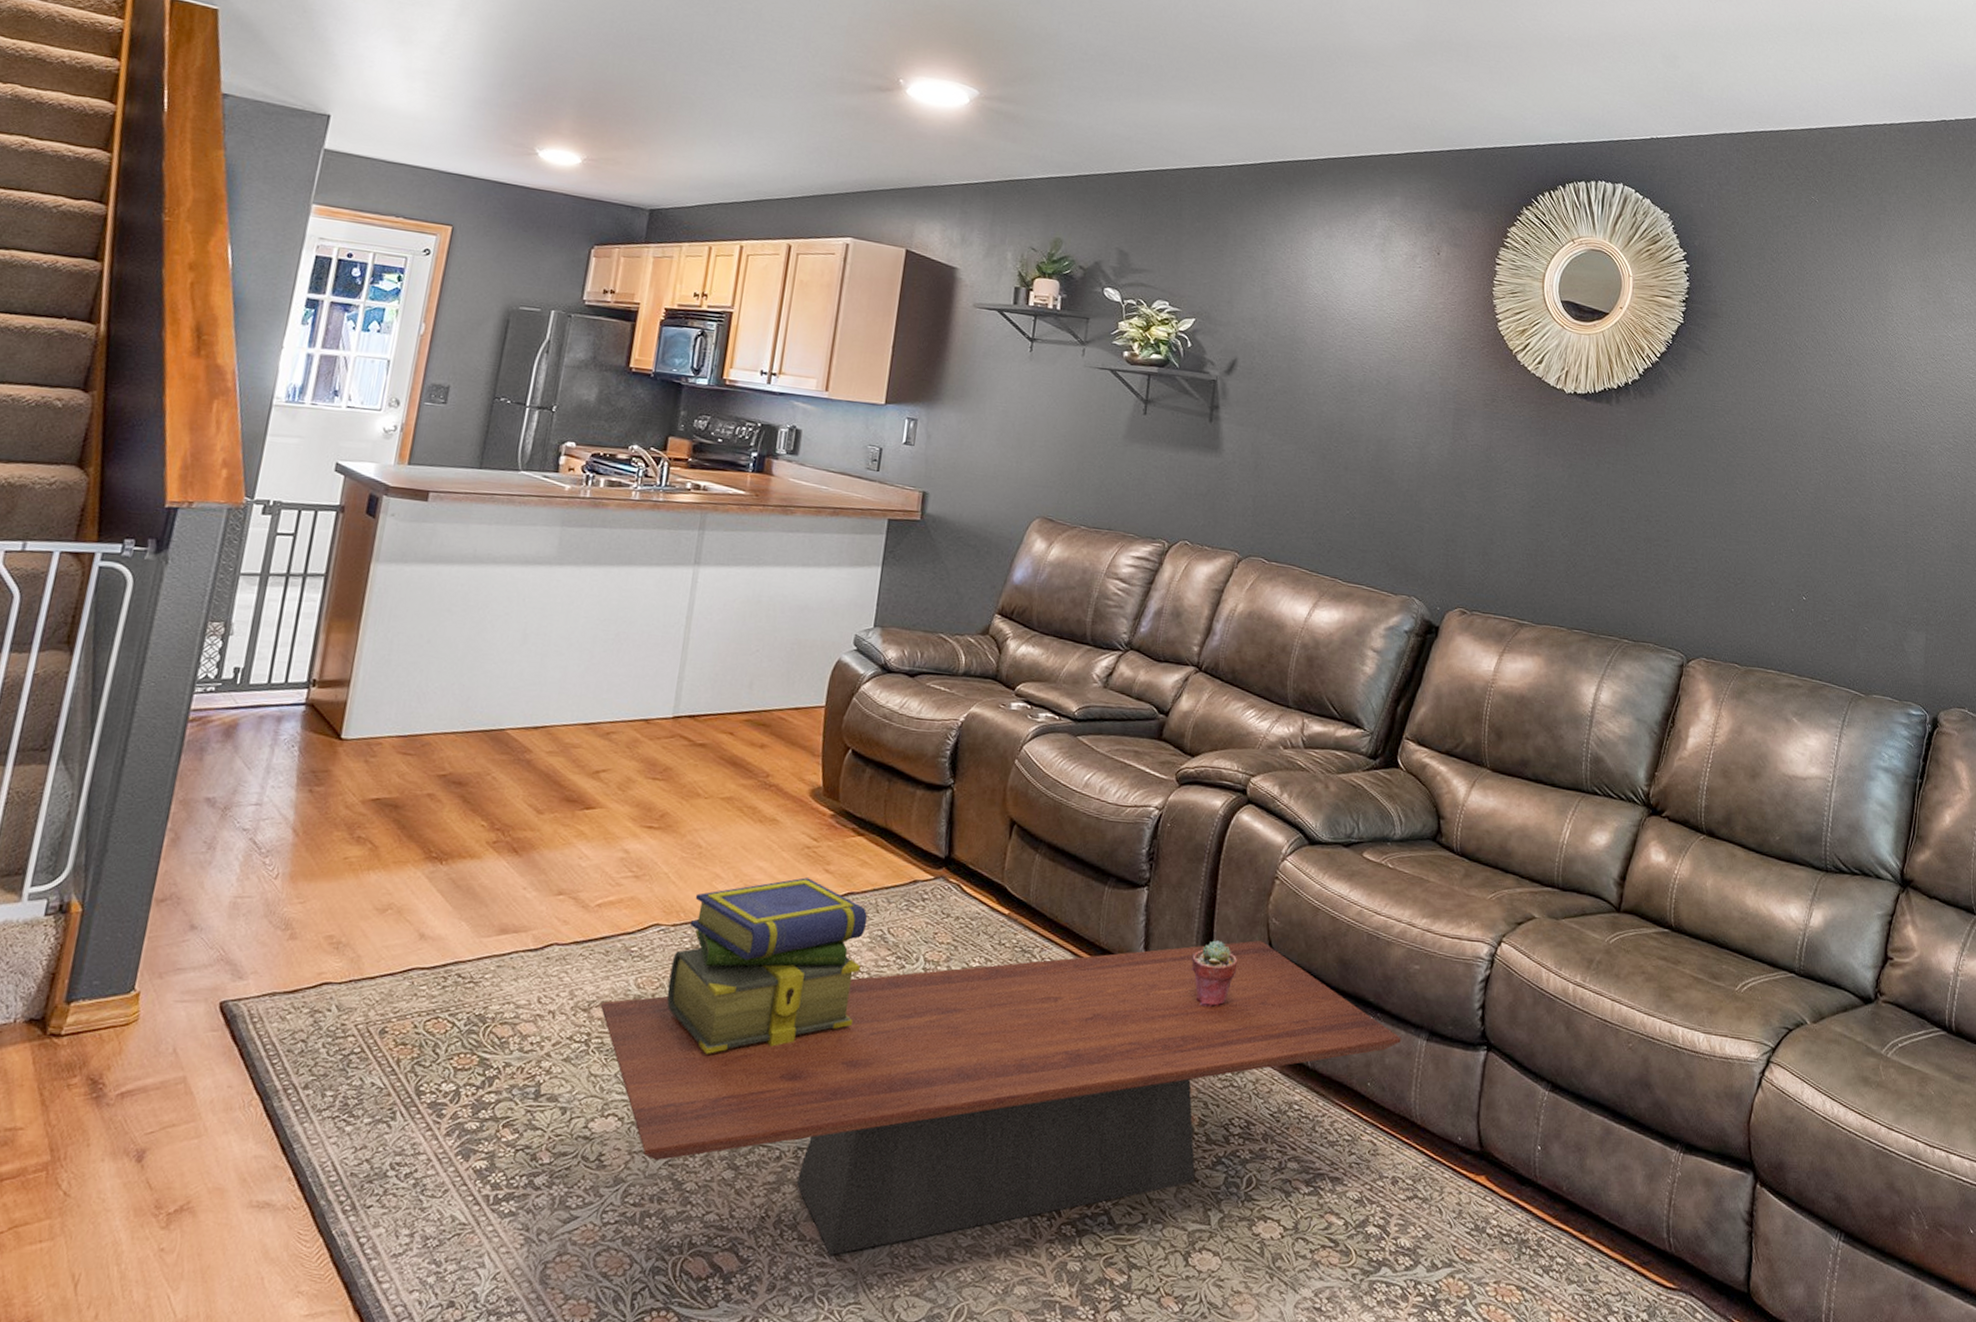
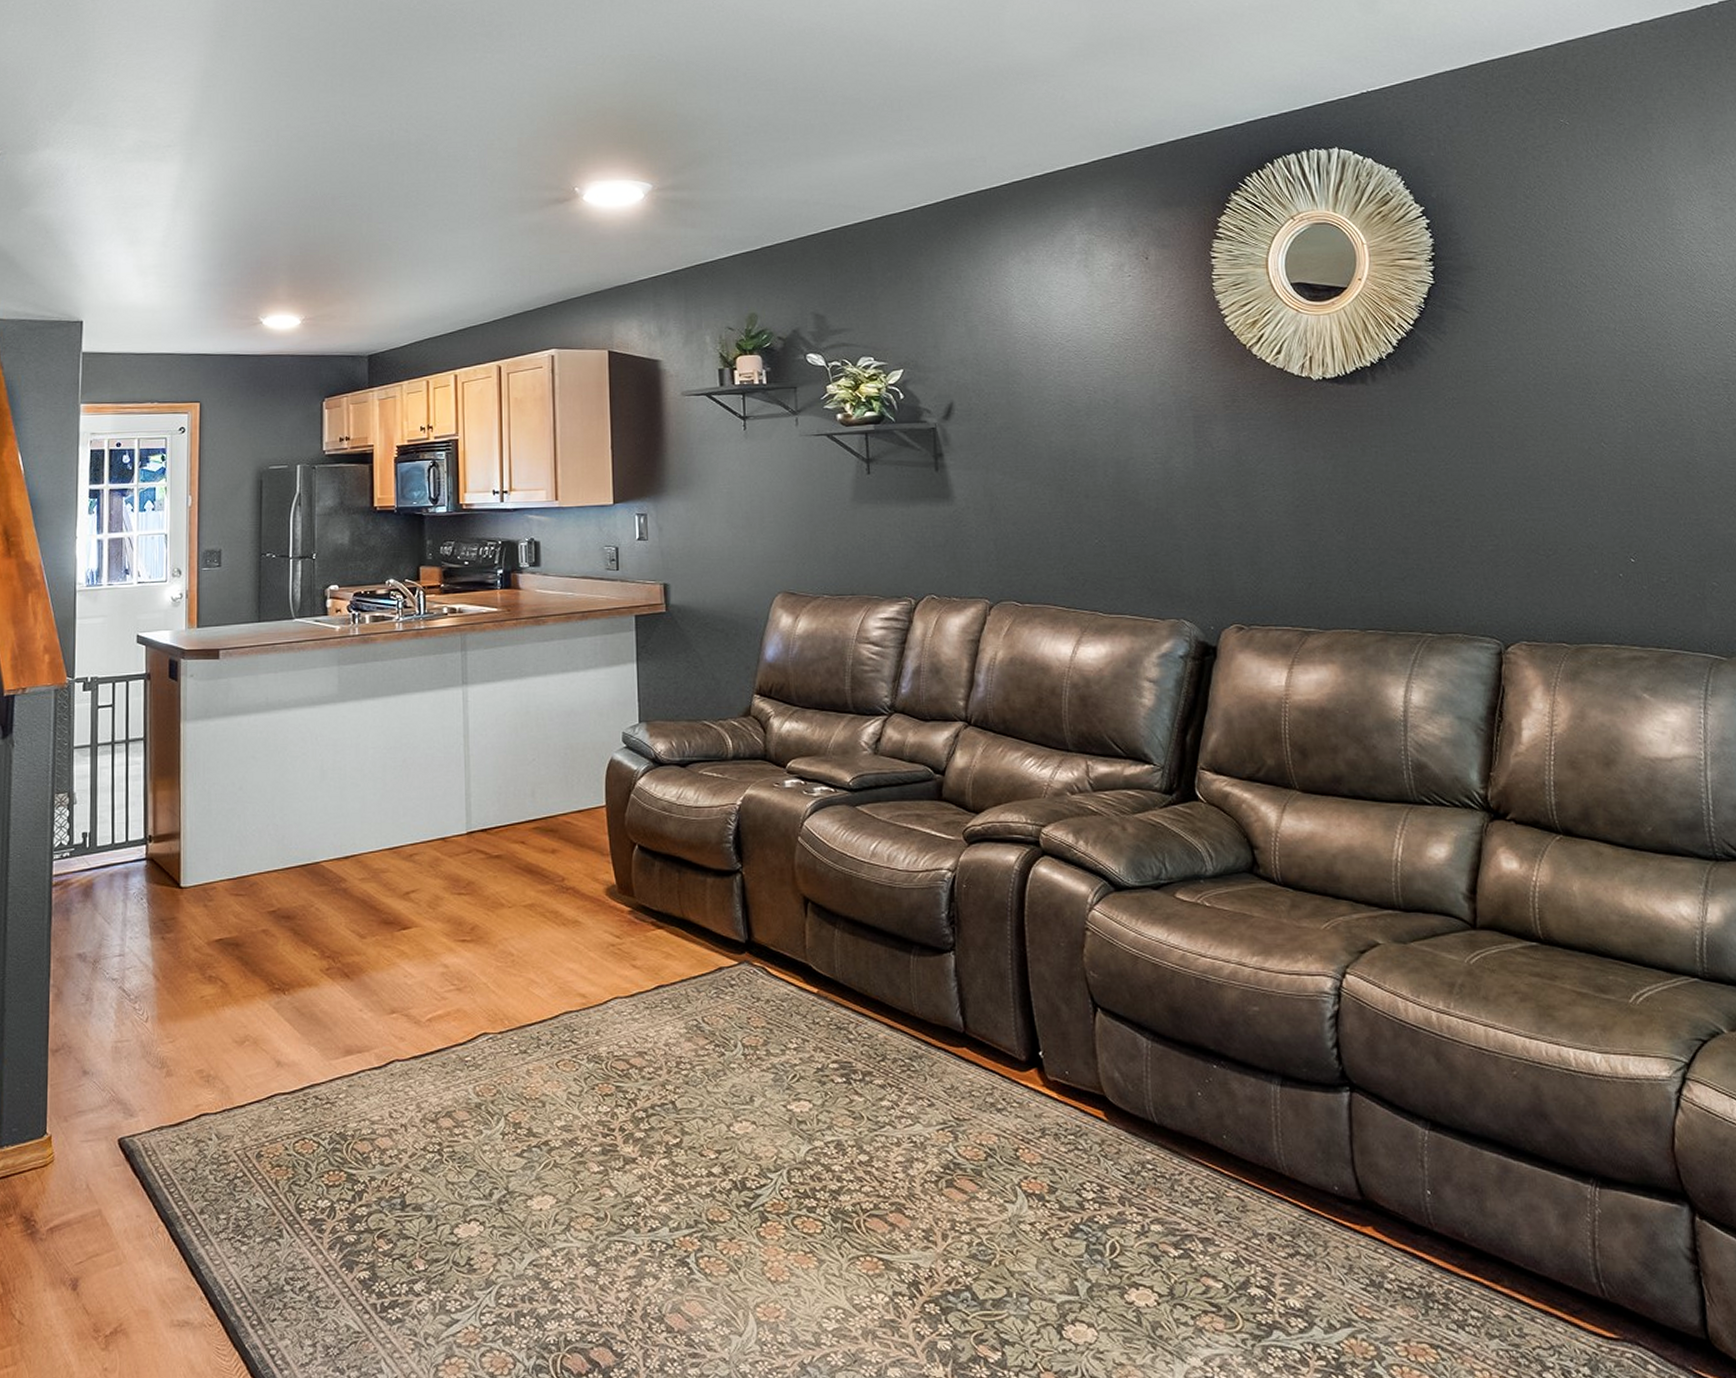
coffee table: present [600,940,1401,1255] -> none [446,996,1252,1345]
stack of books: present [666,877,868,1054] -> none [504,975,684,1155]
potted succulent: present [1191,940,1238,1007] -> none [1012,1000,1062,1069]

